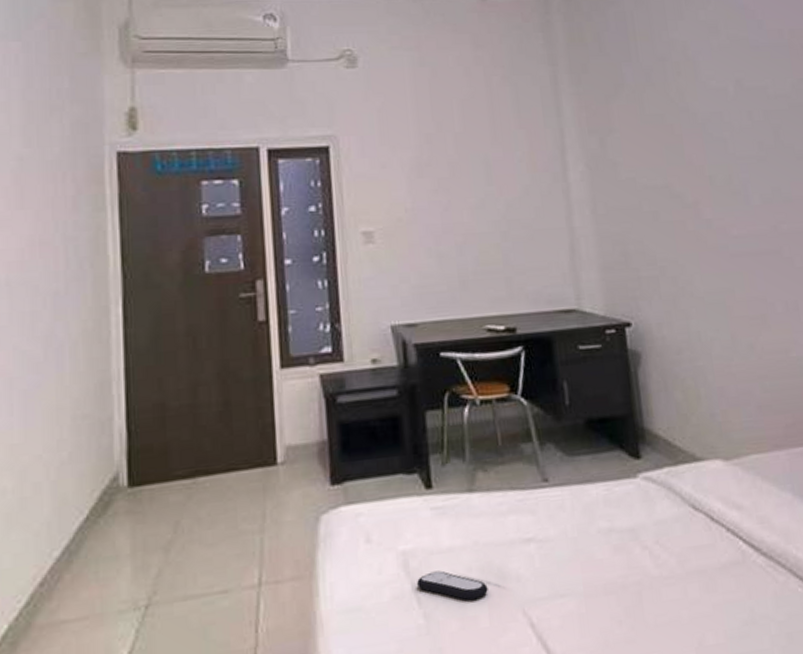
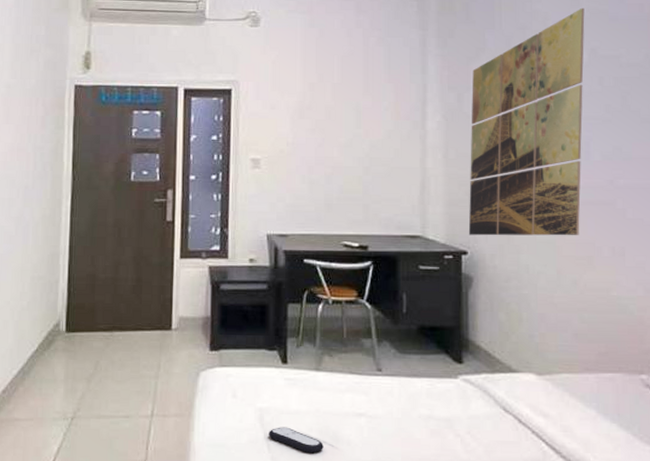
wall art: none [613,35,749,303] -> present [468,7,585,236]

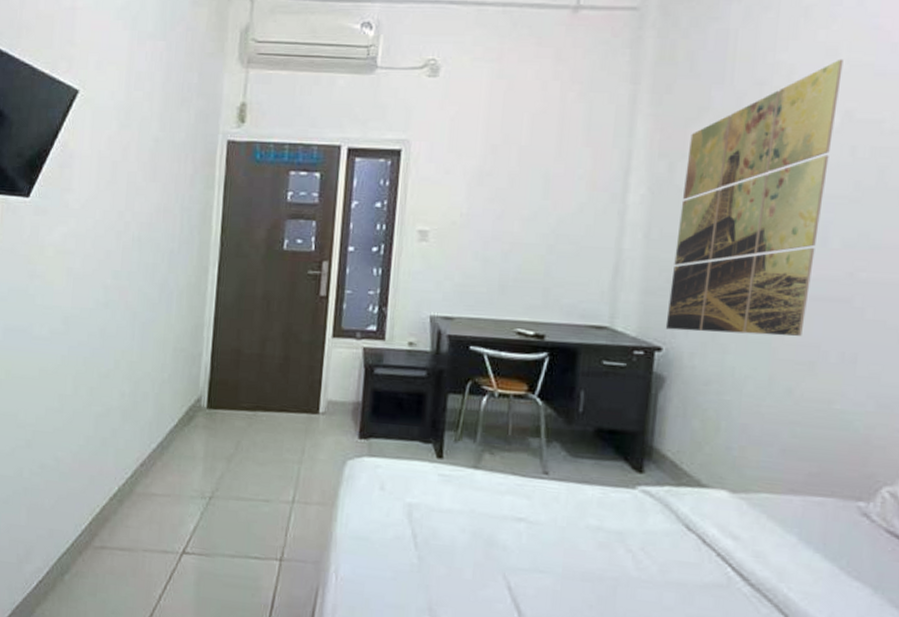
remote control: present [269,427,324,454] -> none [417,525,476,556]

